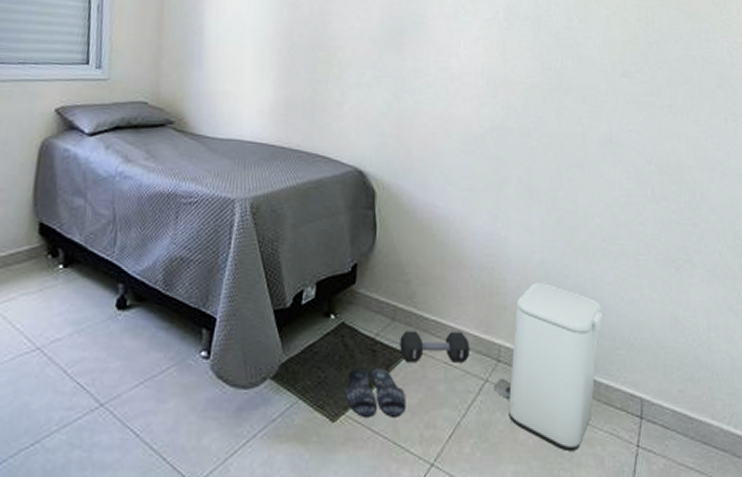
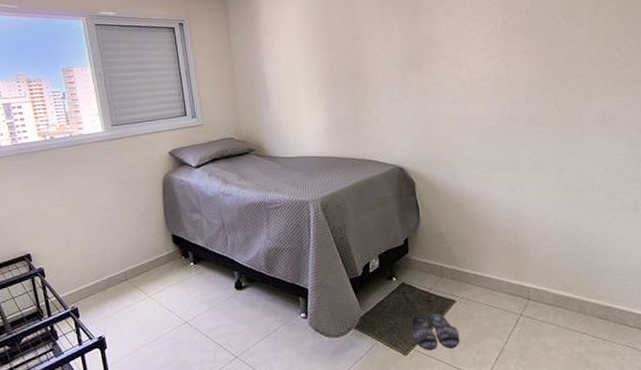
dumbbell: present [400,330,470,363] -> none [448,280,505,307]
pedal bin: present [493,281,604,451] -> none [527,235,613,362]

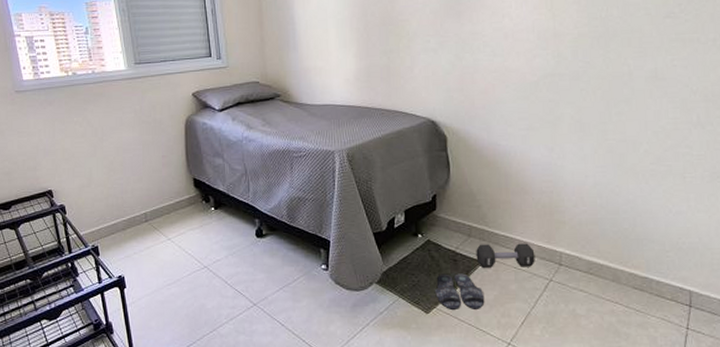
dumbbell: none [448,280,505,307] -> present [476,243,535,268]

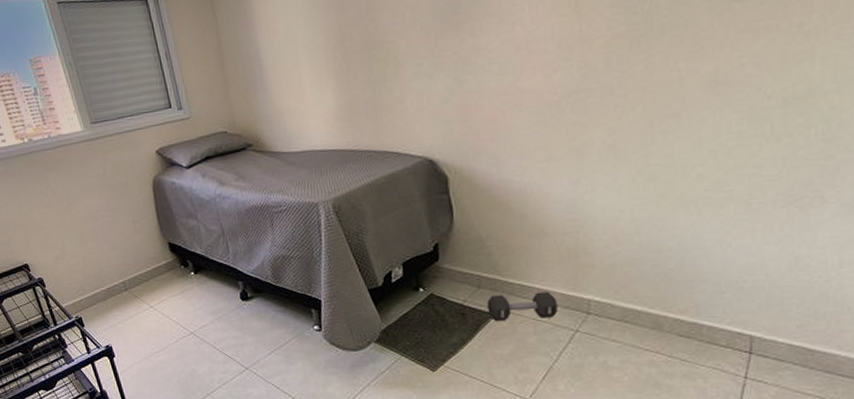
slippers: present [435,273,485,310] -> none [441,328,499,366]

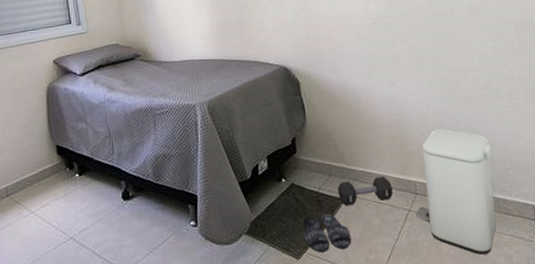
slippers: none [441,328,499,366] -> present [303,213,352,253]
pedal bin: none [584,238,707,384] -> present [415,128,497,255]

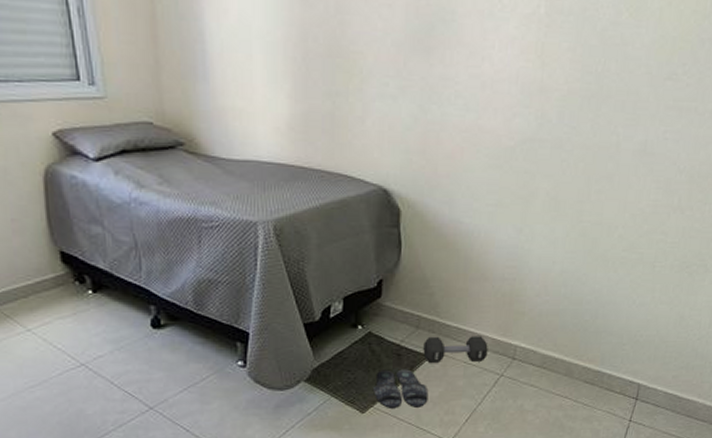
pedal bin: present [415,128,497,255] -> none [507,289,615,427]

